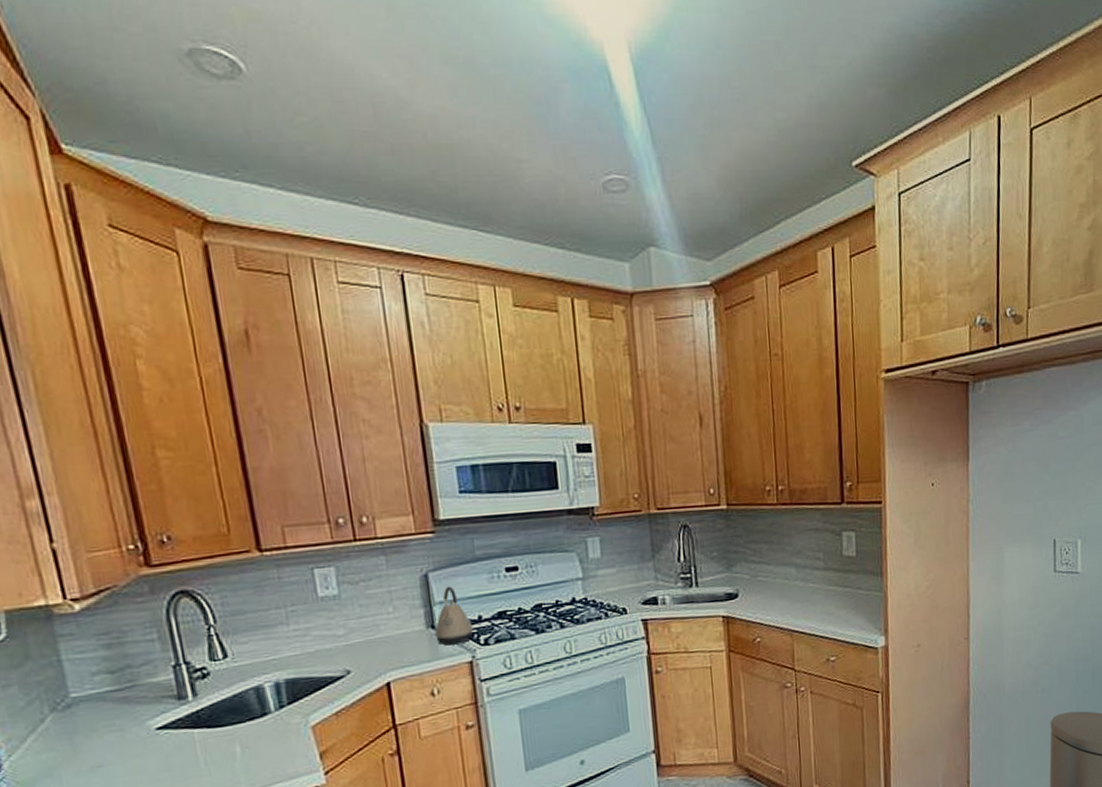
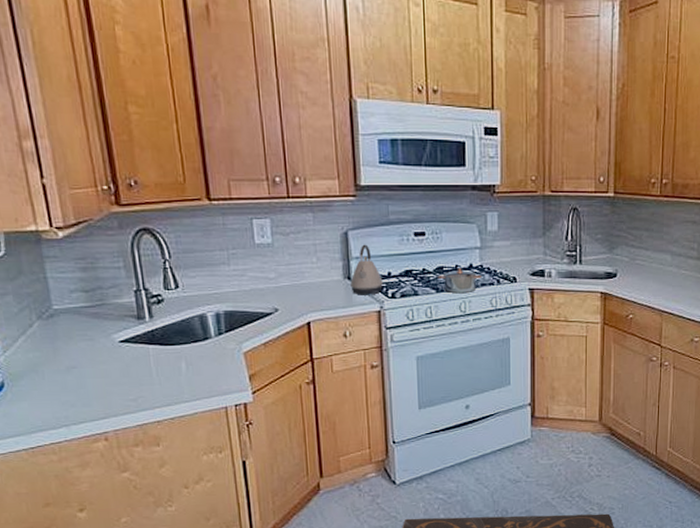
cooking pot: none [536,603,587,633] -> present [437,268,482,294]

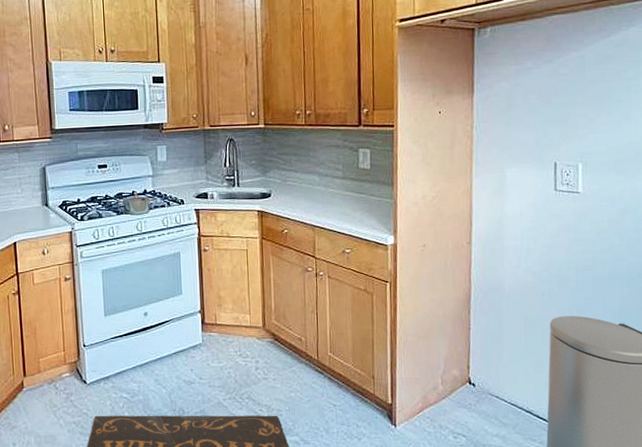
kettle: present [350,244,383,295] -> none [48,176,74,219]

